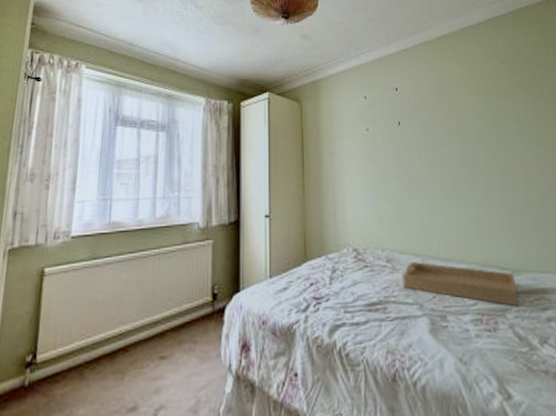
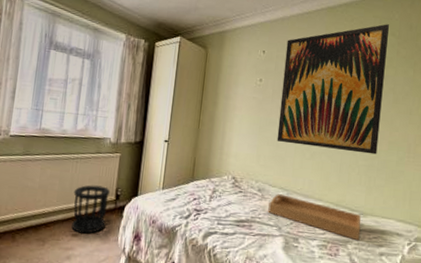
wastebasket: none [157,285,205,354] -> present [71,185,111,234]
wall art: none [389,51,515,198] -> present [277,24,389,155]

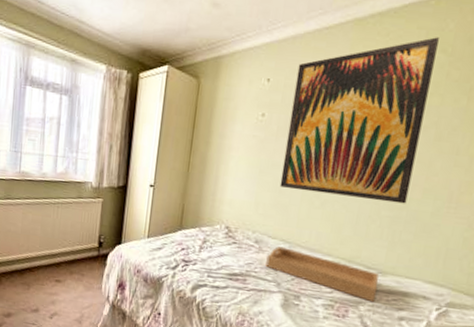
wastebasket: present [71,185,111,234] -> none [55,231,93,281]

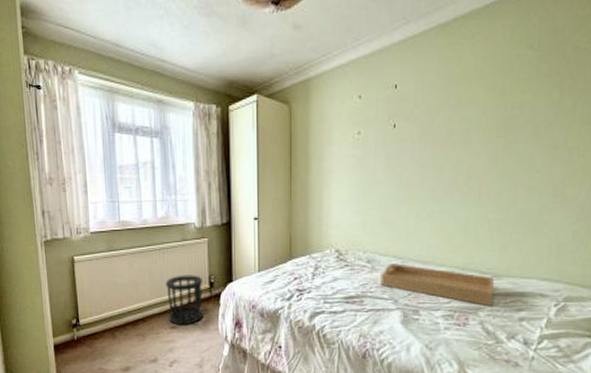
wastebasket: none [55,231,93,281] -> present [165,275,203,325]
wall art: present [279,37,439,204] -> none [384,34,524,205]

